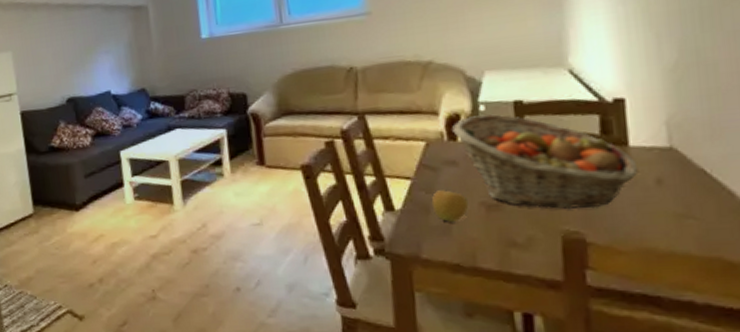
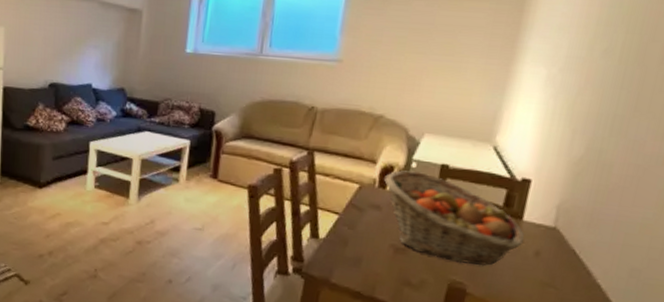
apple: present [431,190,469,222] -> none [350,228,382,257]

